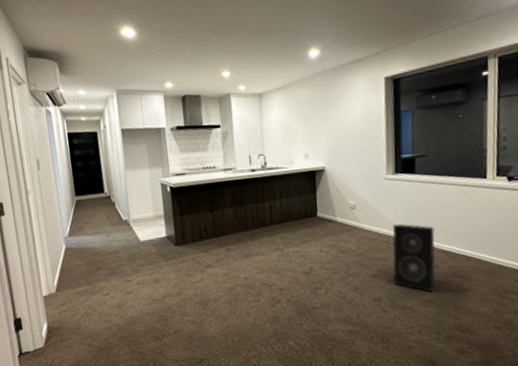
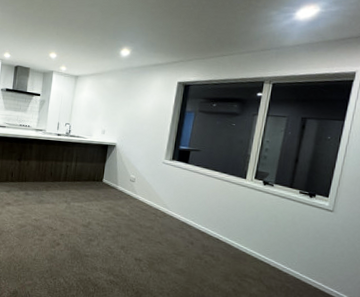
speaker: present [392,223,435,292] -> none [154,200,196,263]

